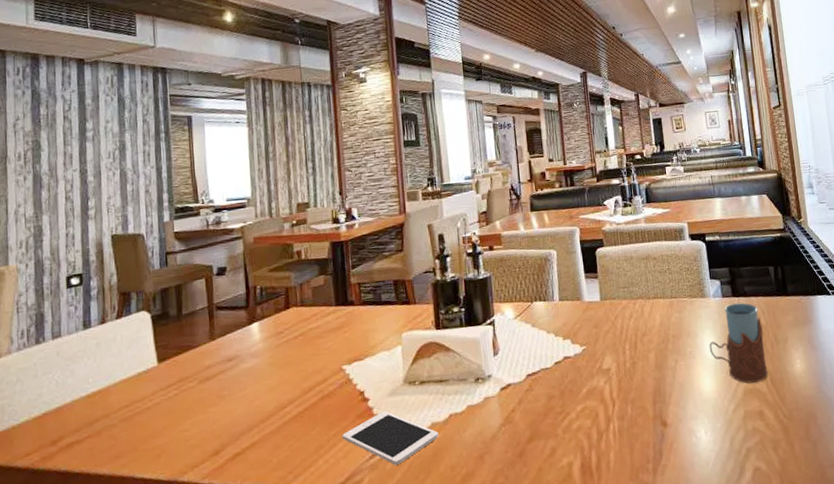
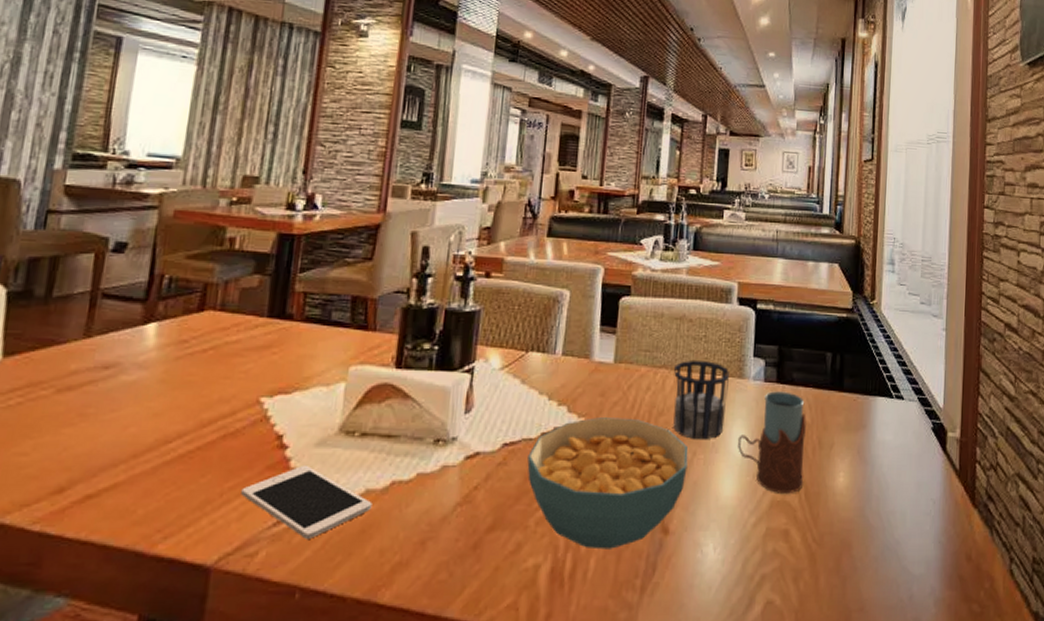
cereal bowl: none [547,341,673,445] -> present [527,417,688,550]
cup: none [648,288,697,351] -> present [673,361,729,439]

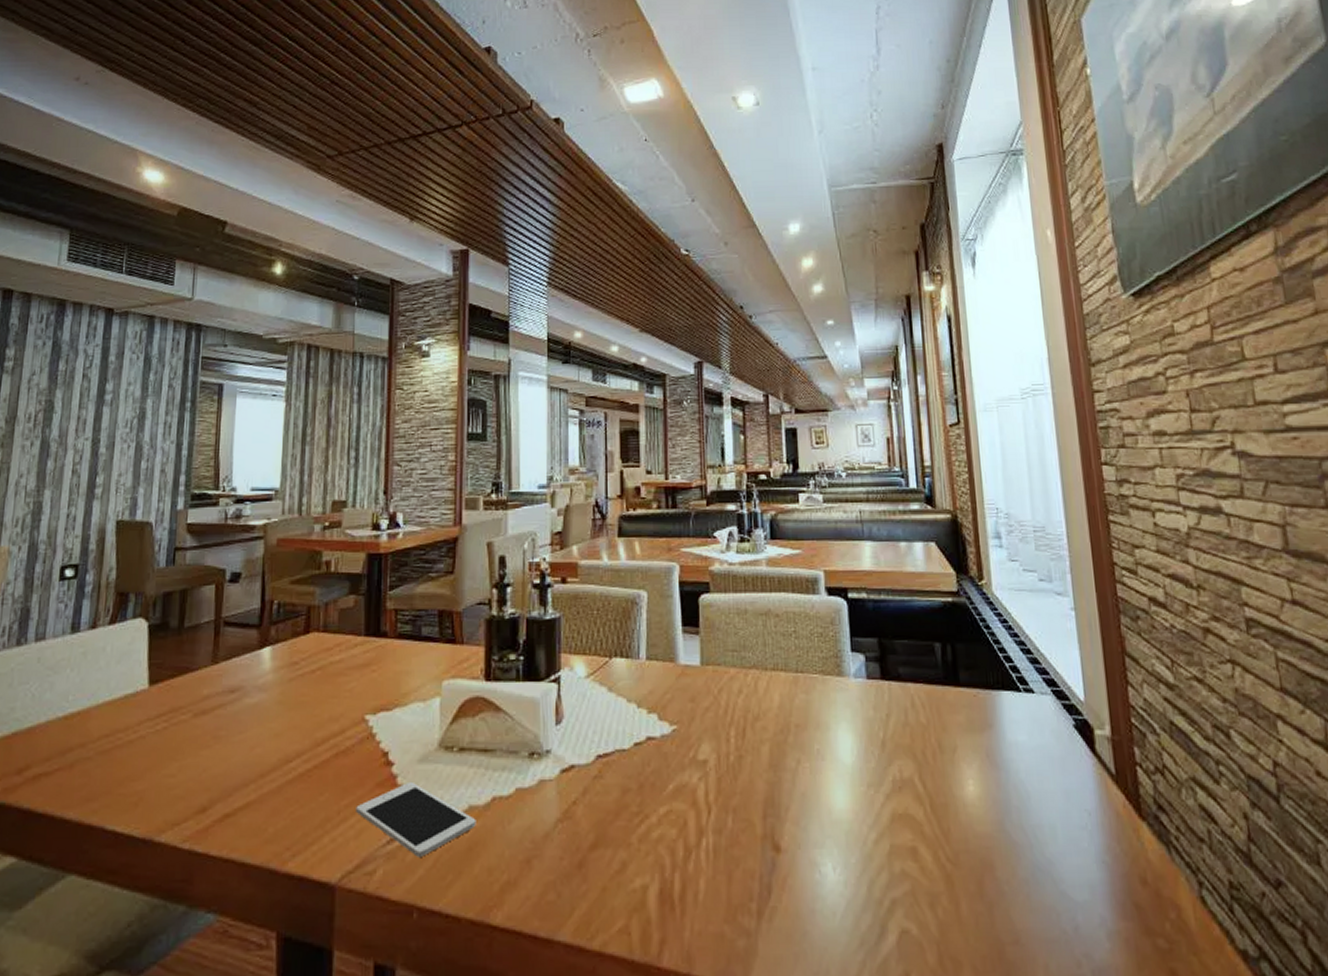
cereal bowl: present [527,417,688,550] -> none [623,724,793,869]
cup: present [673,361,729,439] -> none [766,659,828,746]
drinking glass: present [738,391,806,493] -> none [845,689,927,805]

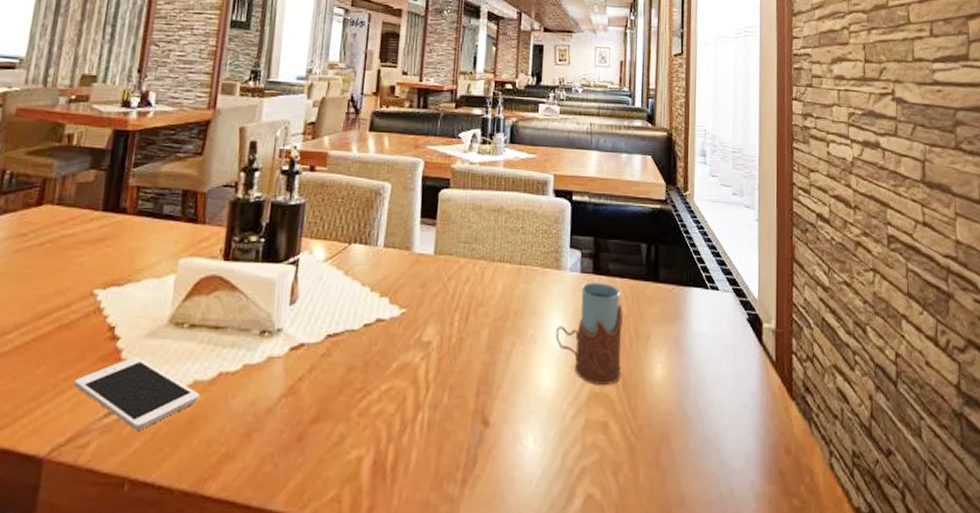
drinking glass: none [845,689,927,805] -> present [556,282,623,385]

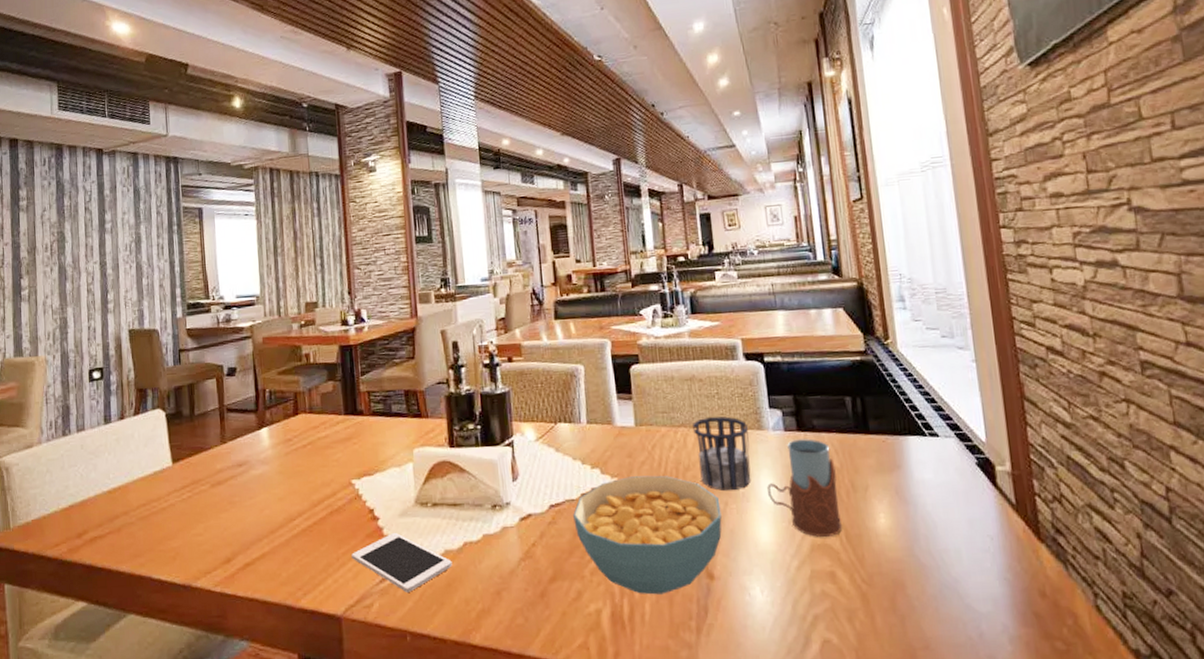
cereal bowl: none [350,309,507,442] -> present [573,475,722,595]
cup: none [492,252,546,330] -> present [693,416,752,491]

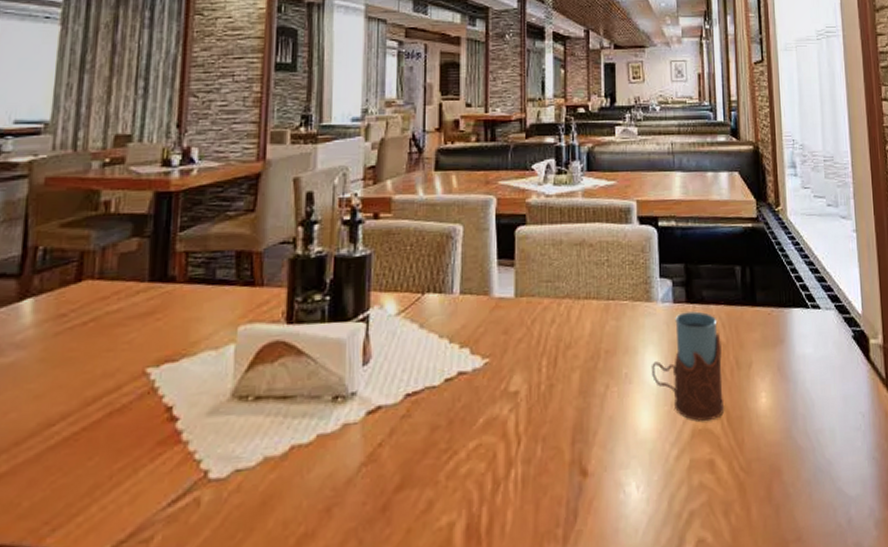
cell phone: present [351,532,452,592] -> none [132,436,272,517]
cereal bowl: present [573,475,722,595] -> none [432,355,601,500]
cup: present [693,416,752,491] -> none [579,286,636,371]

